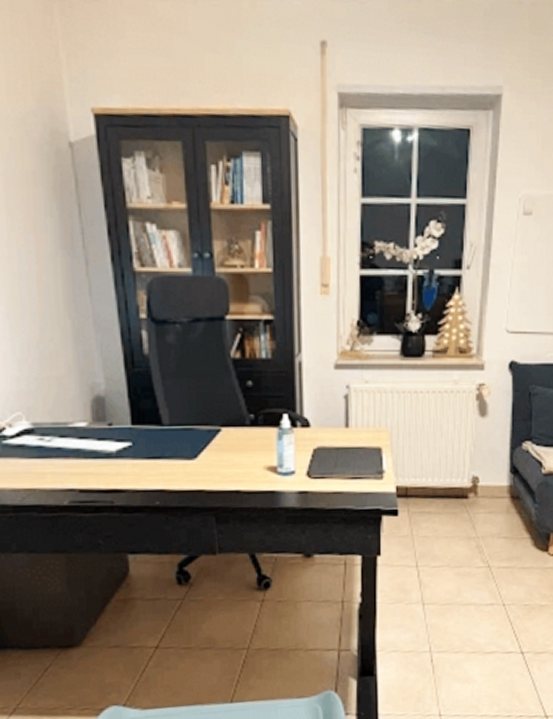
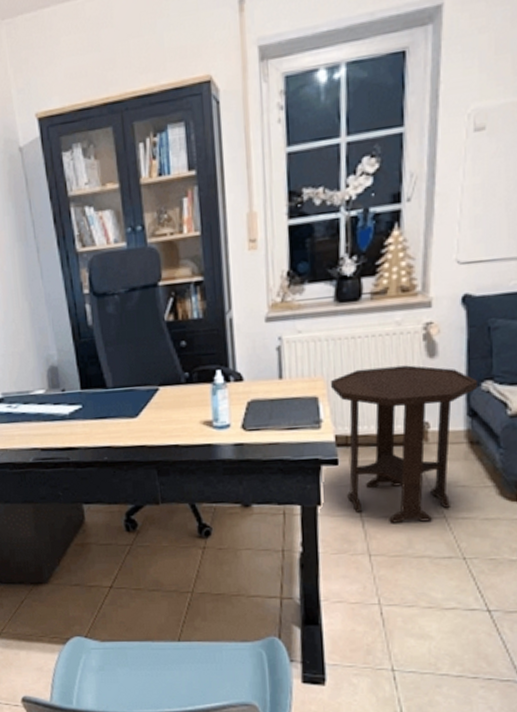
side table: none [393,422,520,573] -> present [330,365,478,523]

